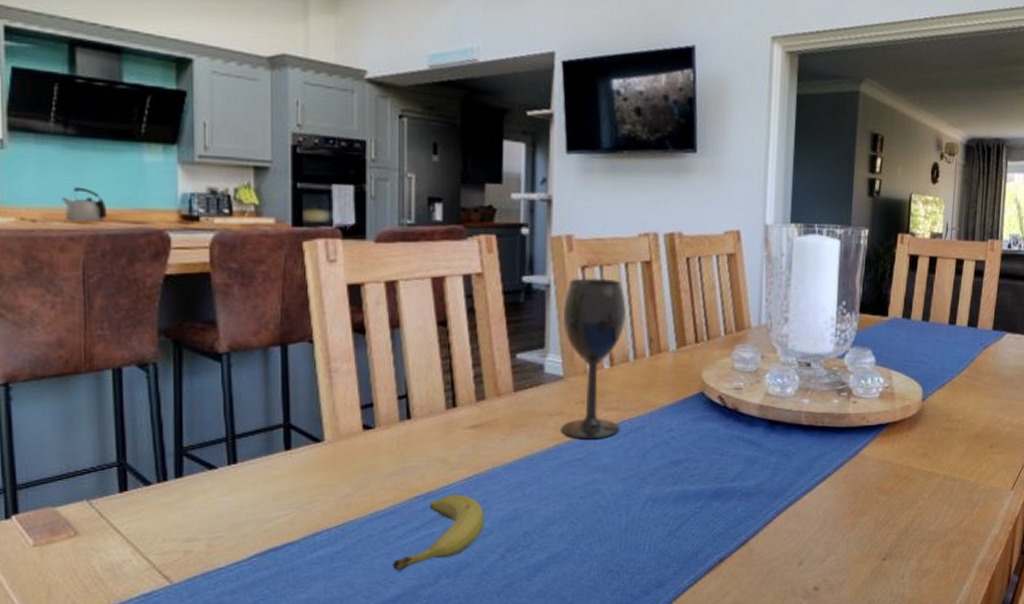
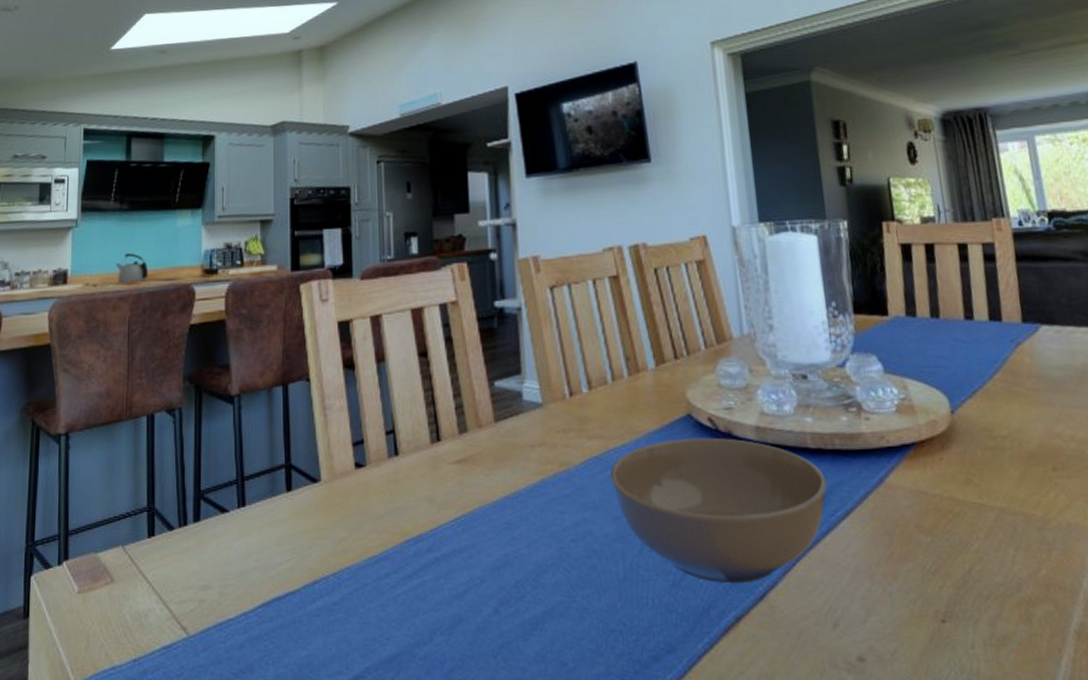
fruit: present [392,494,485,571] -> none [387,537,476,626]
wine glass: present [561,278,627,439] -> none [535,297,606,473]
bowl: none [623,413,813,533] -> present [610,437,827,584]

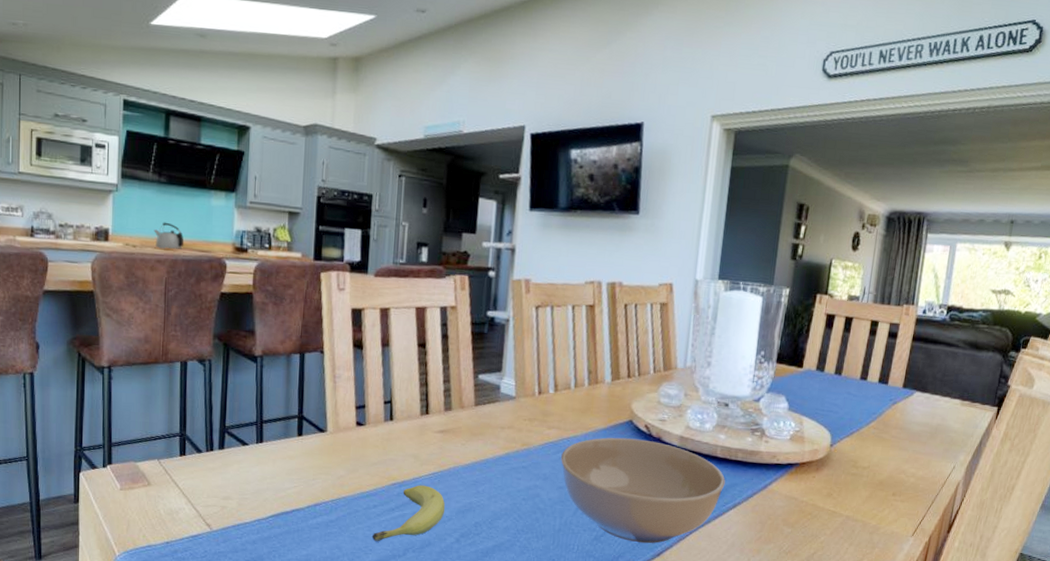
fruit: none [387,537,476,626] -> present [371,485,446,542]

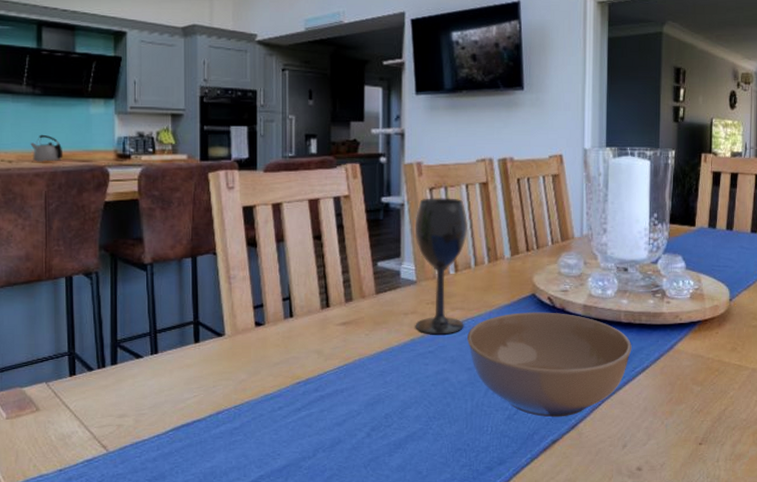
fruit: present [371,485,446,542] -> none [279,381,354,445]
wine glass: none [511,316,572,452] -> present [415,198,468,335]

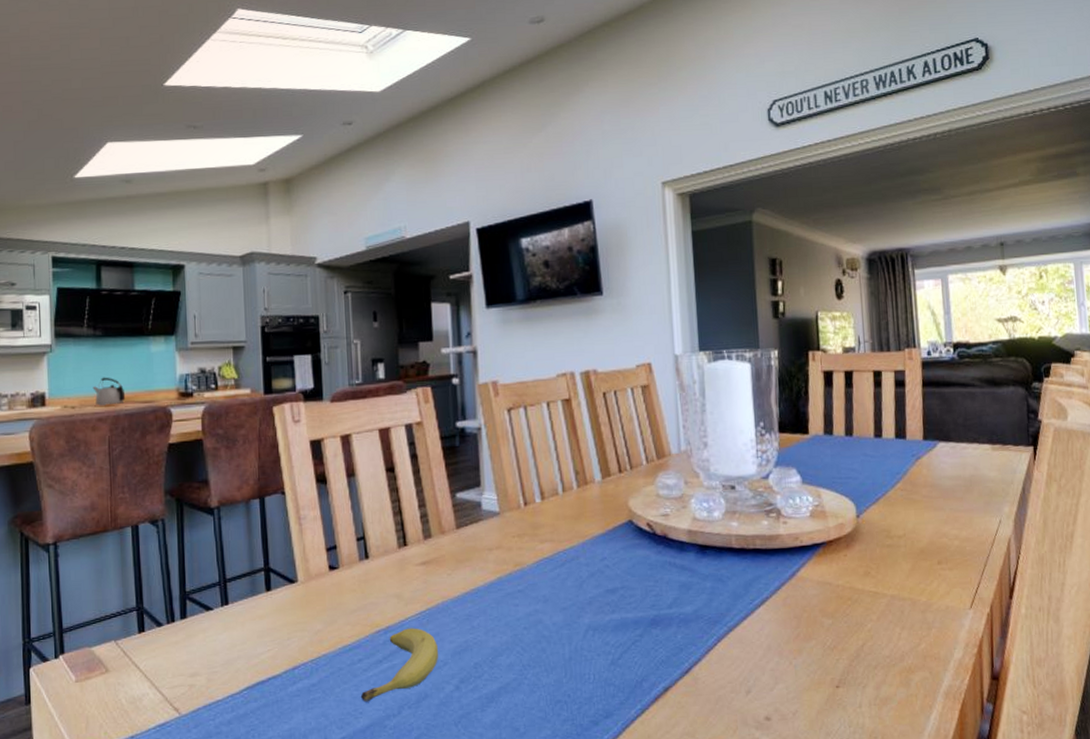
fruit: none [279,381,354,445] -> present [360,628,439,703]
wine glass: present [415,198,468,335] -> none [493,418,555,571]
bowl: present [467,312,632,418] -> none [559,540,748,661]

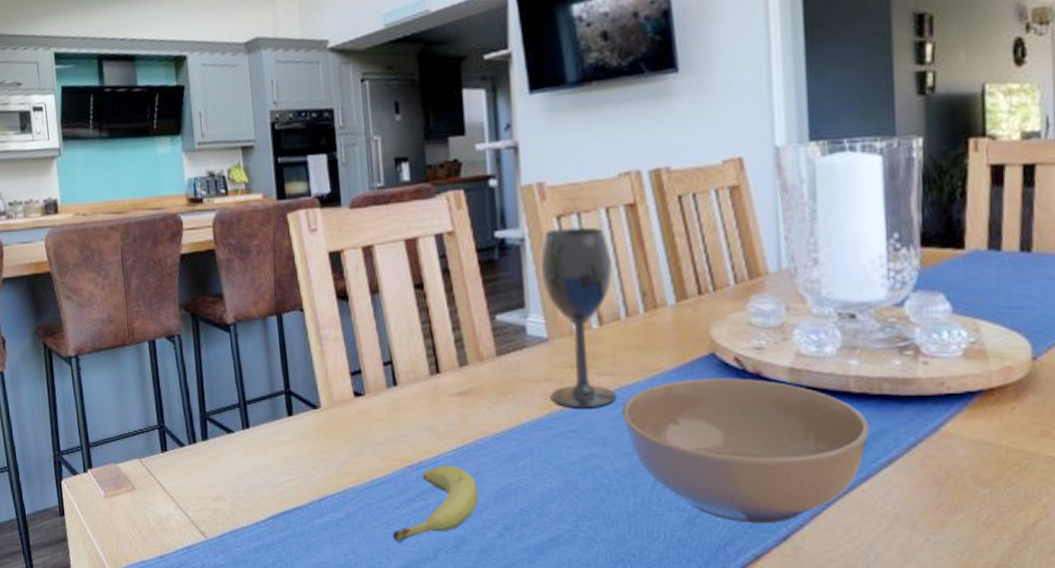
kettle: present [92,377,126,406] -> none [102,182,135,213]
wine glass: none [493,418,555,571] -> present [540,227,617,408]
bowl: none [559,540,748,661] -> present [622,378,870,524]

